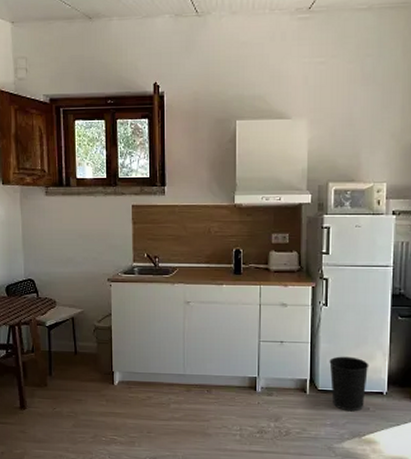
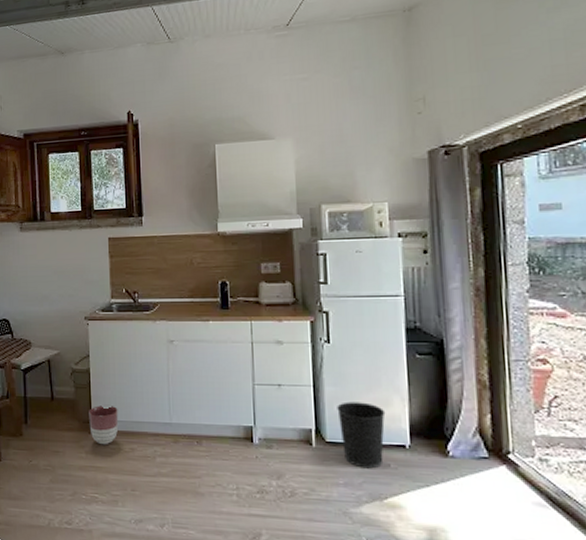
planter: none [110,358,137,394] -> present [89,404,119,445]

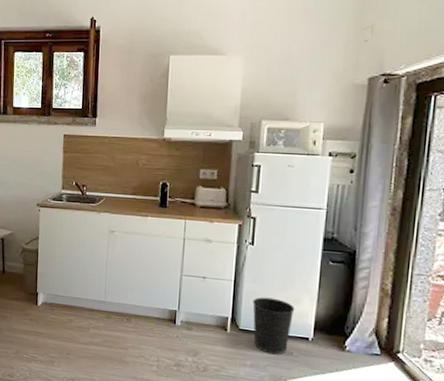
planter: present [89,404,119,445] -> none [34,281,60,315]

